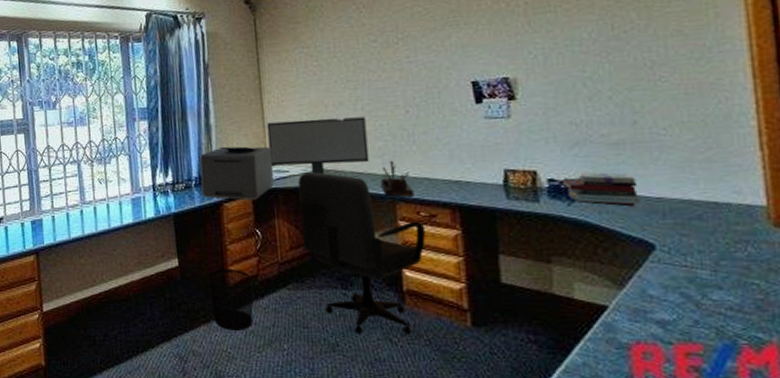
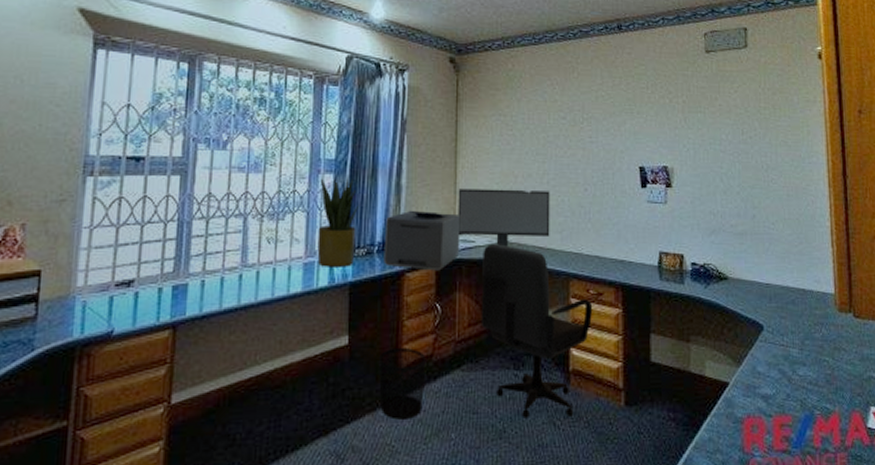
planter: none [136,121,175,201] -> present [317,176,360,267]
desk organizer: present [379,160,414,197] -> none [557,236,586,274]
books: present [561,172,642,207] -> none [701,258,756,291]

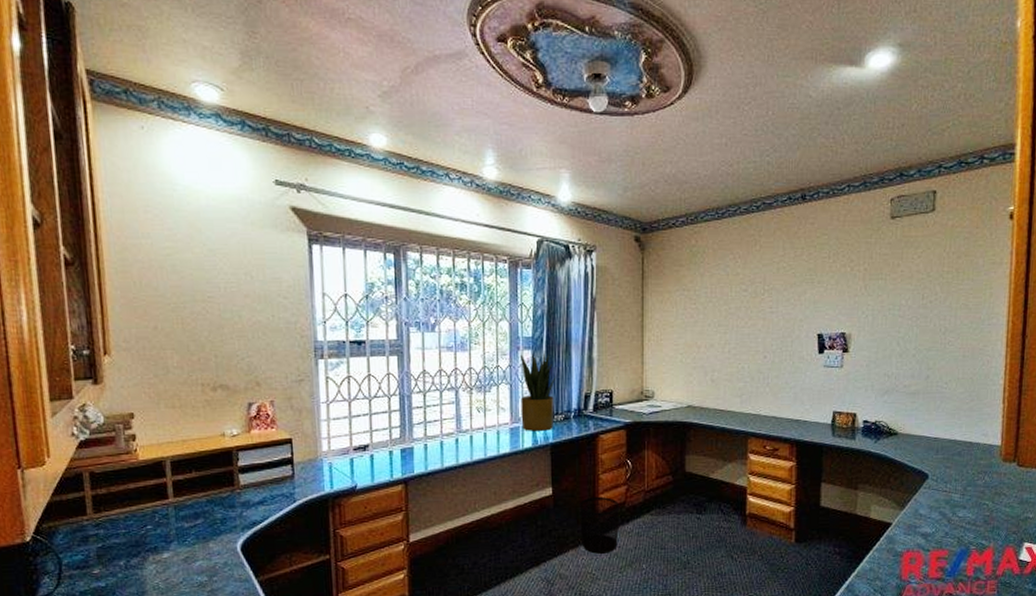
printer: present [383,210,461,271] -> none [579,380,648,433]
computer monitor: present [458,188,550,247] -> none [645,358,731,410]
office chair: present [481,244,593,419] -> none [667,408,769,553]

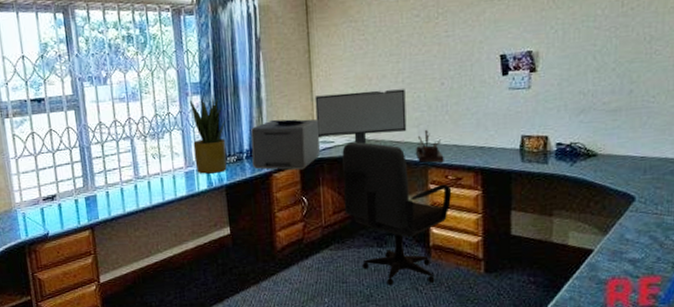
waste bin: present [578,496,620,554] -> none [256,233,299,289]
printer: none [579,380,648,433] -> present [251,119,321,170]
computer monitor: none [645,358,731,410] -> present [315,89,407,144]
office chair: none [667,408,769,553] -> present [342,142,452,286]
desk organizer: none [737,399,763,433] -> present [415,129,444,163]

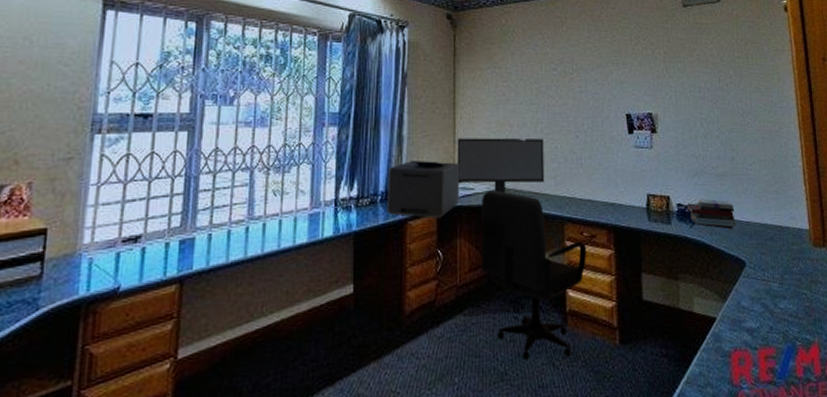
planter: present [189,96,227,174] -> none [322,129,363,218]
desk organizer: present [415,129,444,163] -> none [552,181,579,218]
books: none [567,136,629,165] -> present [686,198,737,229]

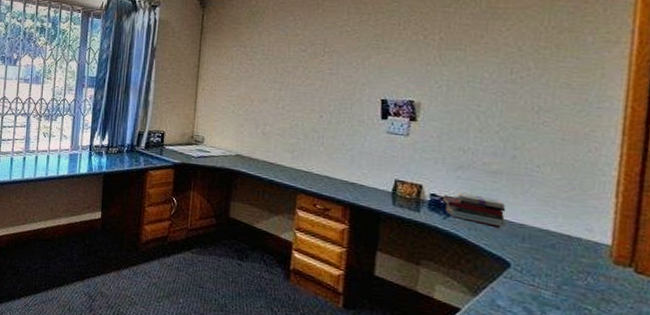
printer: present [387,160,460,219] -> none [131,121,199,172]
computer monitor: present [457,138,545,193] -> none [196,107,284,159]
office chair: present [481,190,587,360] -> none [210,155,319,308]

